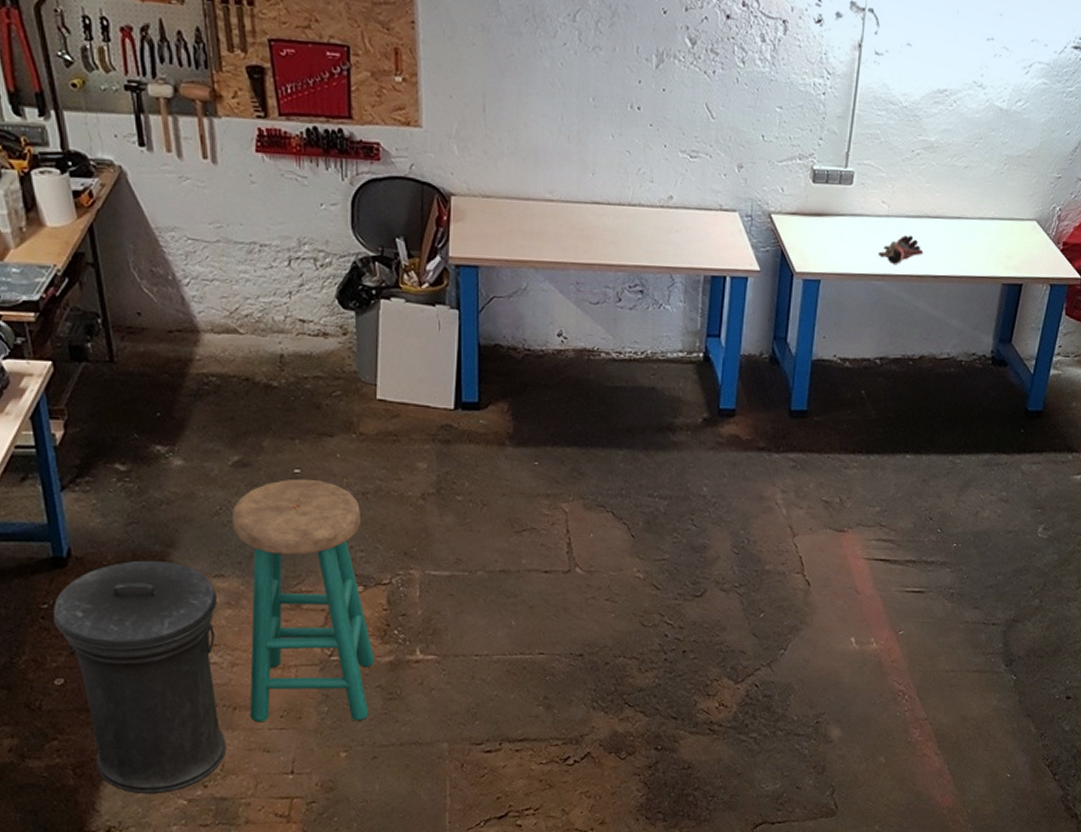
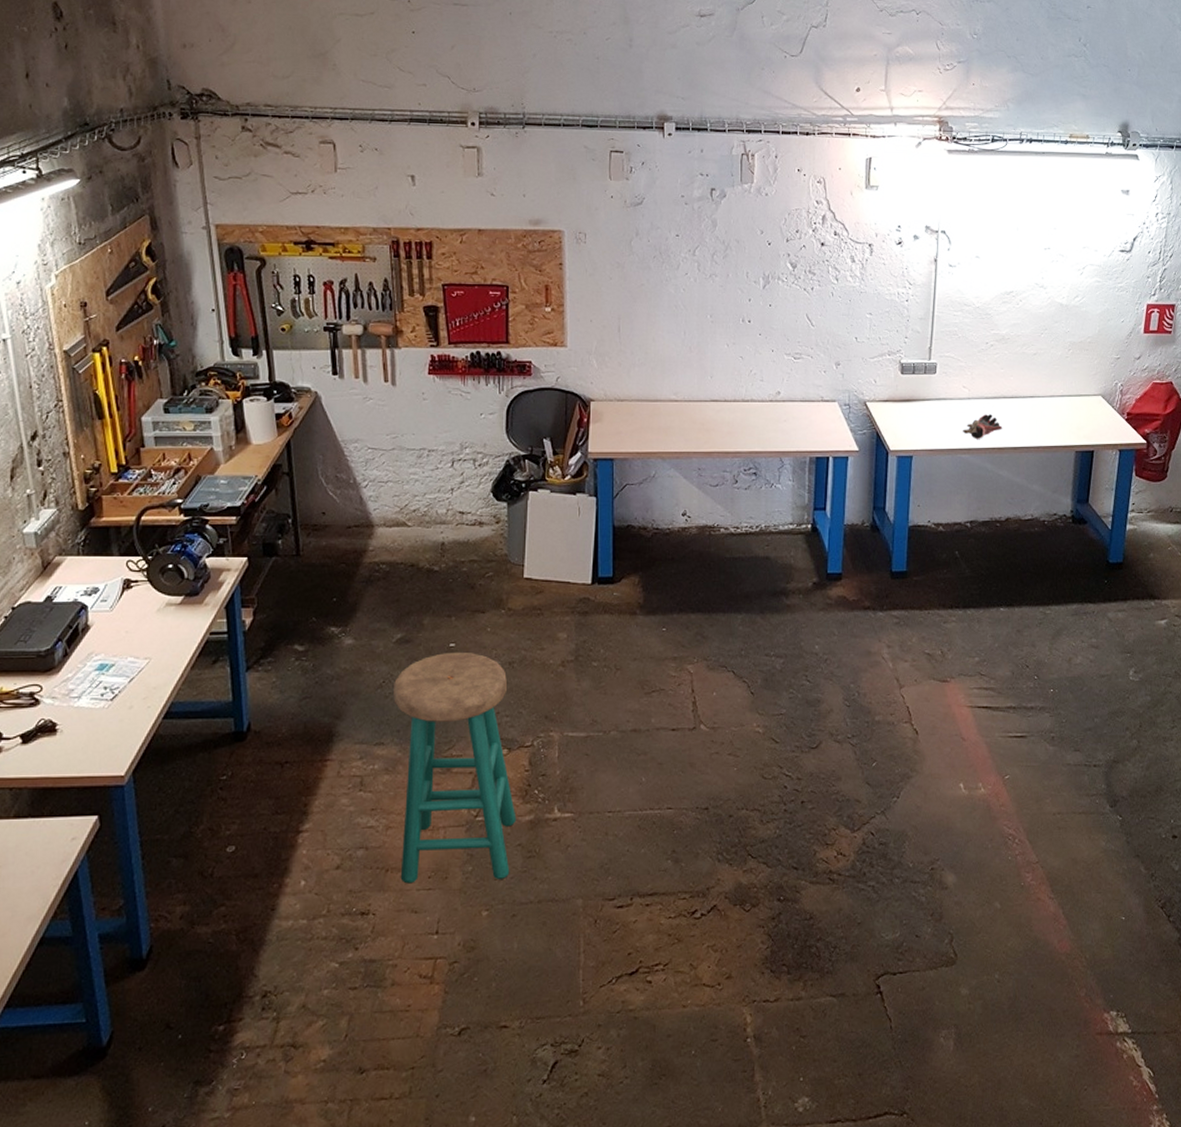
trash can: present [53,560,227,794] -> none [231,731,378,957]

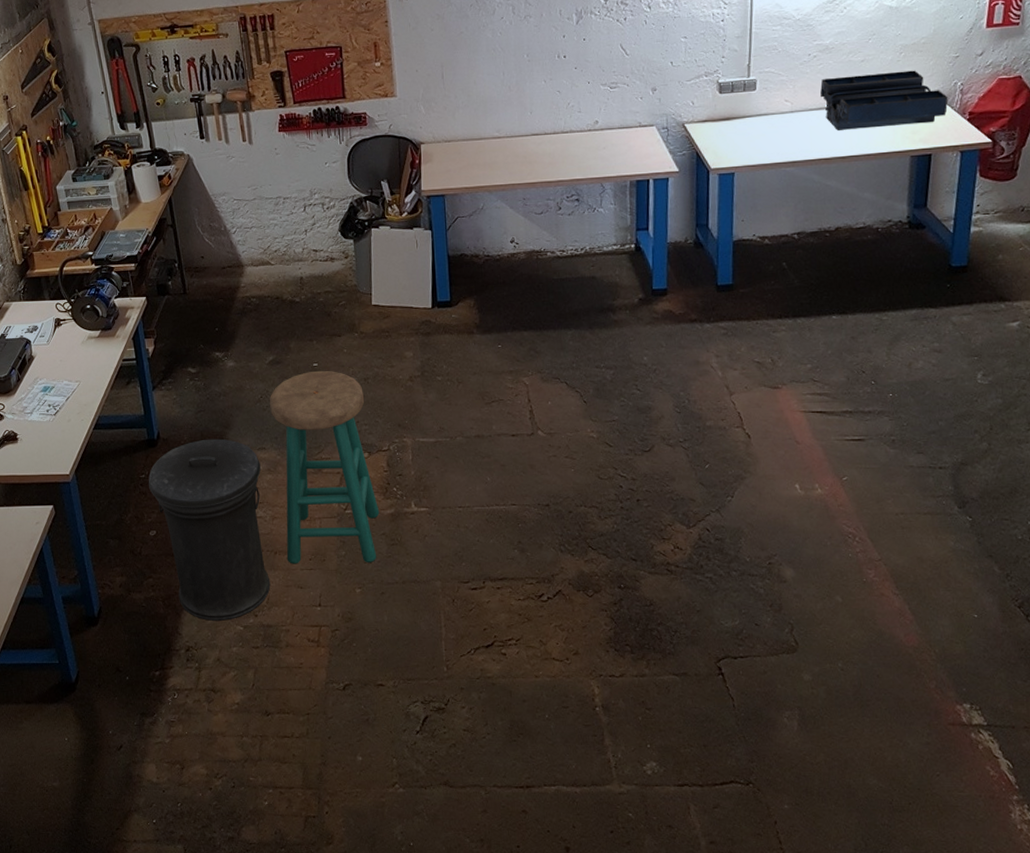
trash can: none [231,731,378,957] -> present [149,438,271,621]
glove: present [962,414,1003,439] -> none [785,125,830,151]
tool box: none [996,367,1110,421] -> present [820,70,949,130]

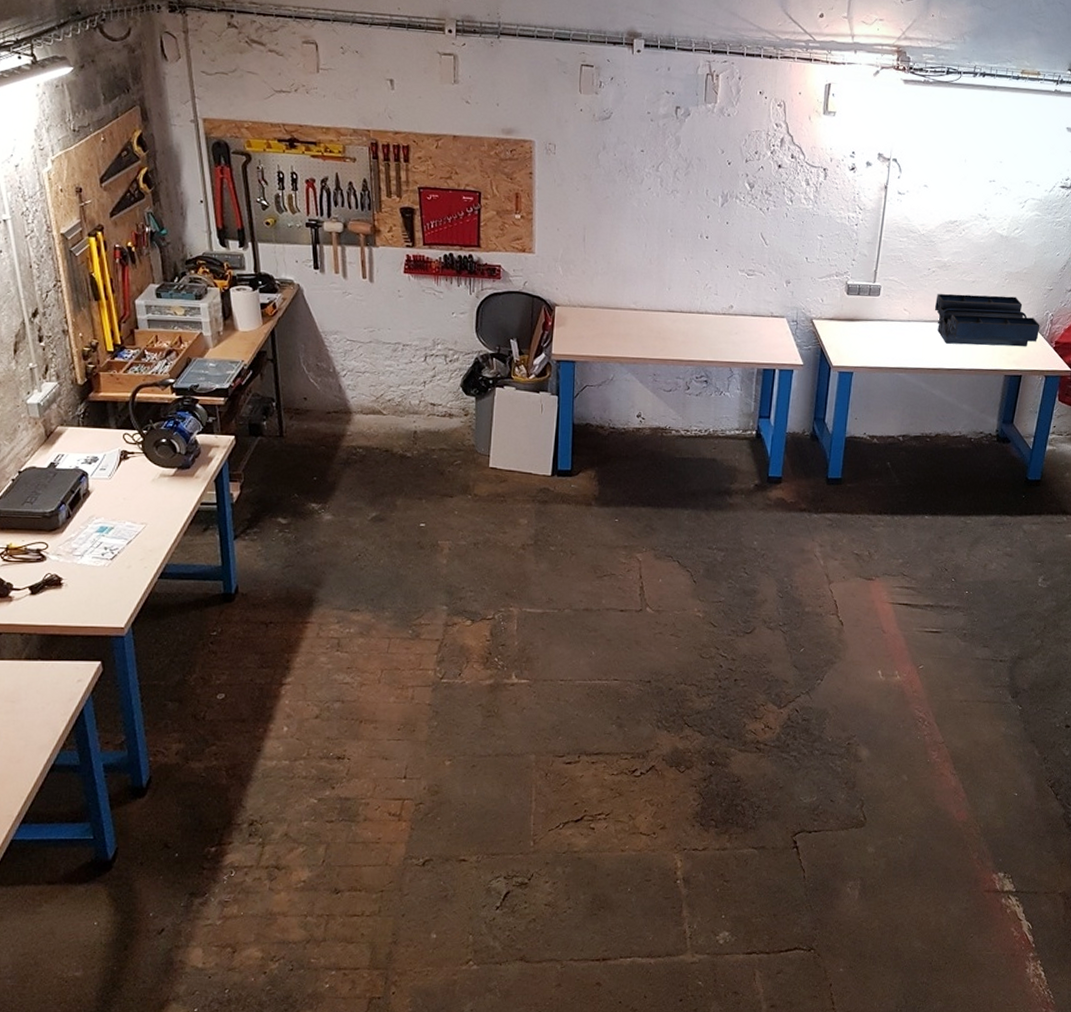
trash can: present [149,438,271,621] -> none [221,596,353,793]
stool: present [270,370,380,564] -> none [368,531,478,735]

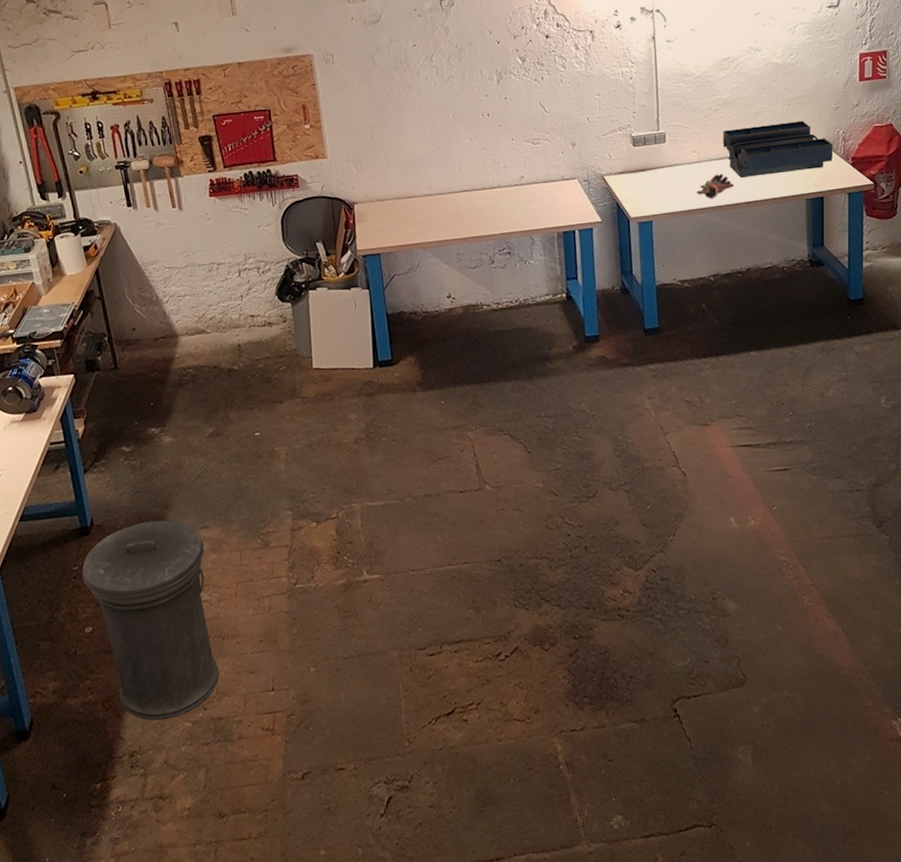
trash can: none [221,596,353,793] -> present [82,520,220,720]
glove: none [900,336,939,359] -> present [696,174,735,199]

